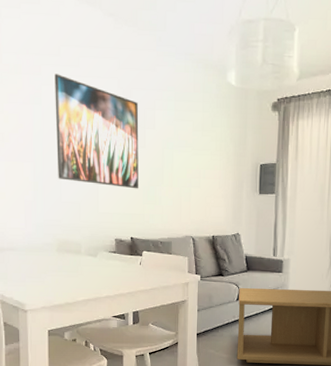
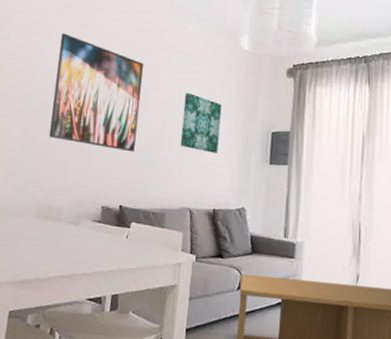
wall art: none [179,130,214,186] -> present [180,92,222,153]

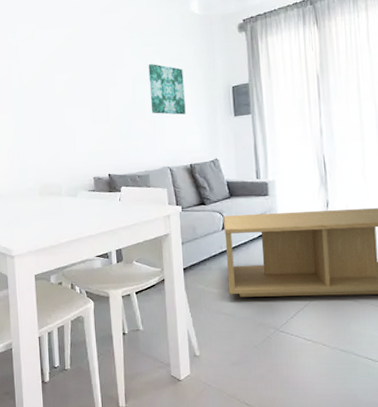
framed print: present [49,33,144,152] -> none [29,29,112,126]

